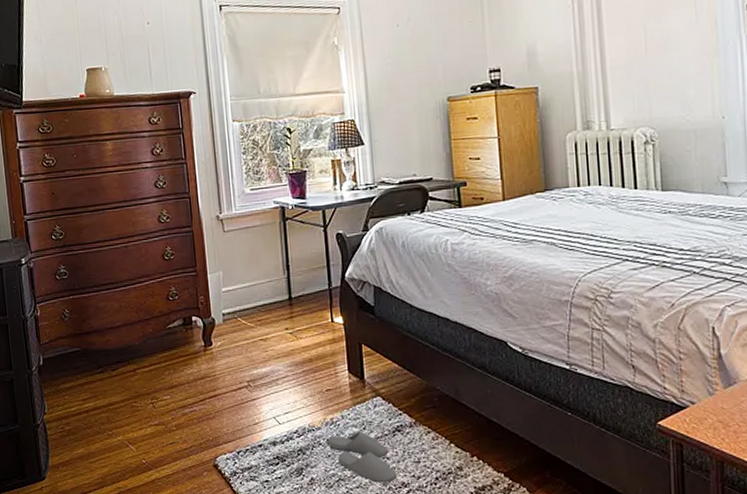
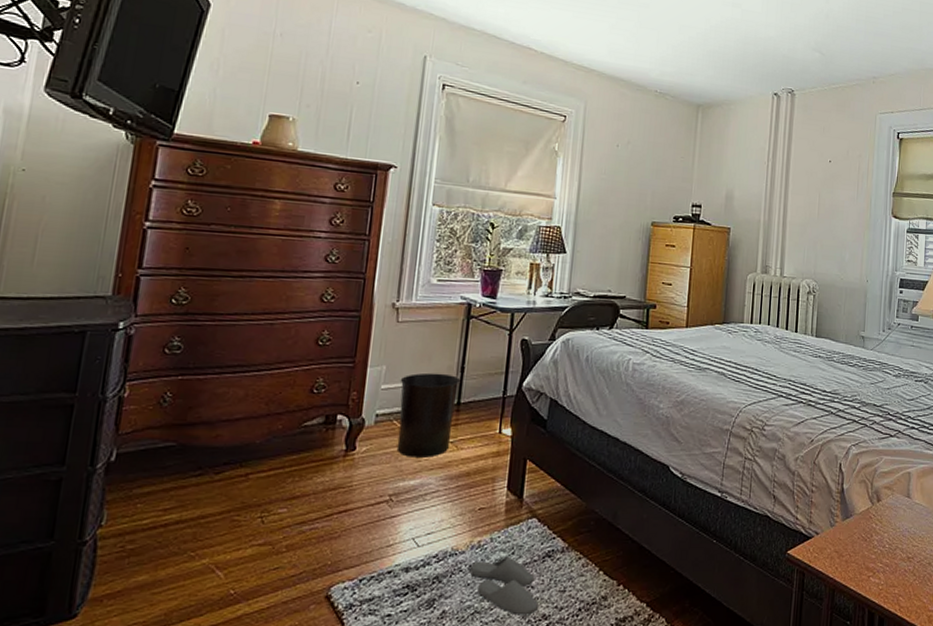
waste bin: none [236,272,289,348] -> present [396,372,461,458]

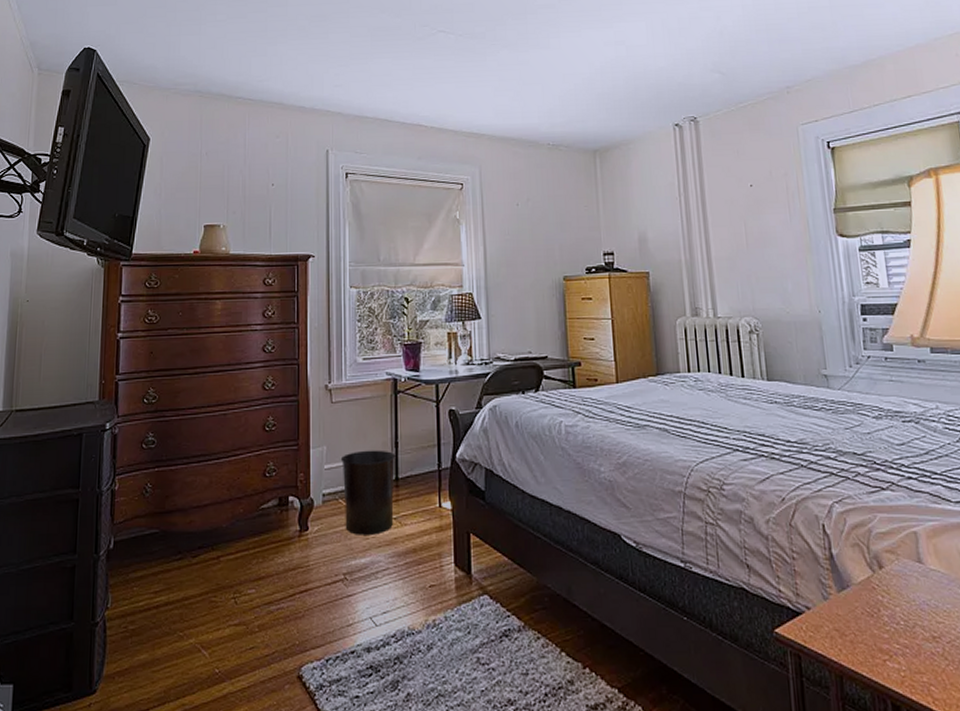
slippers: present [470,556,539,616] -> none [429,636,502,700]

